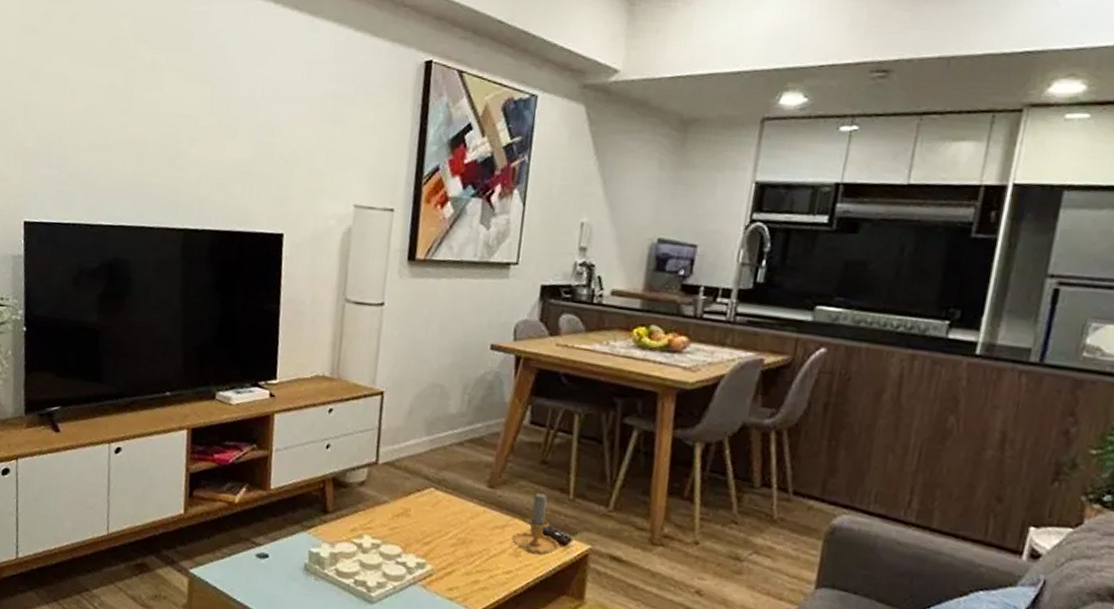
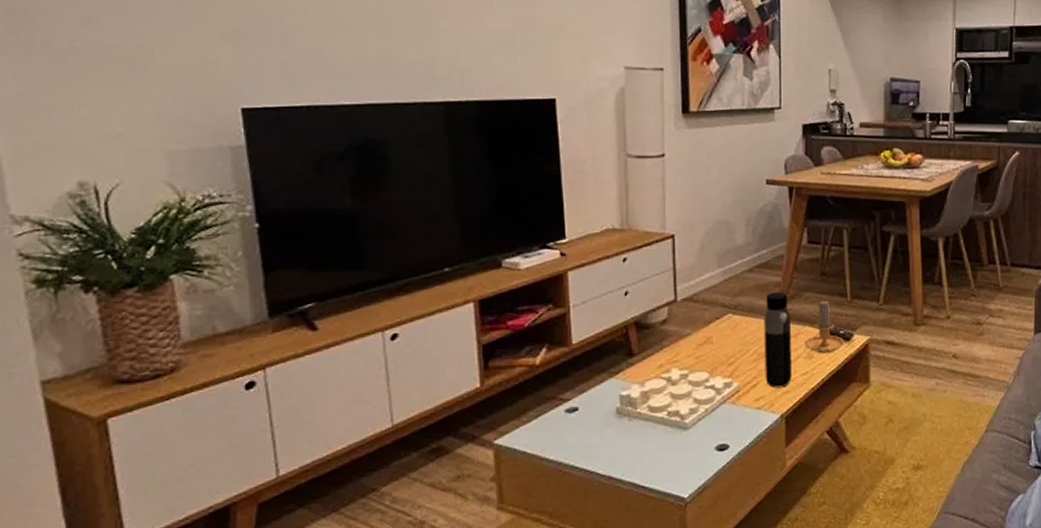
water bottle: none [462,473,500,583] -> present [764,292,792,388]

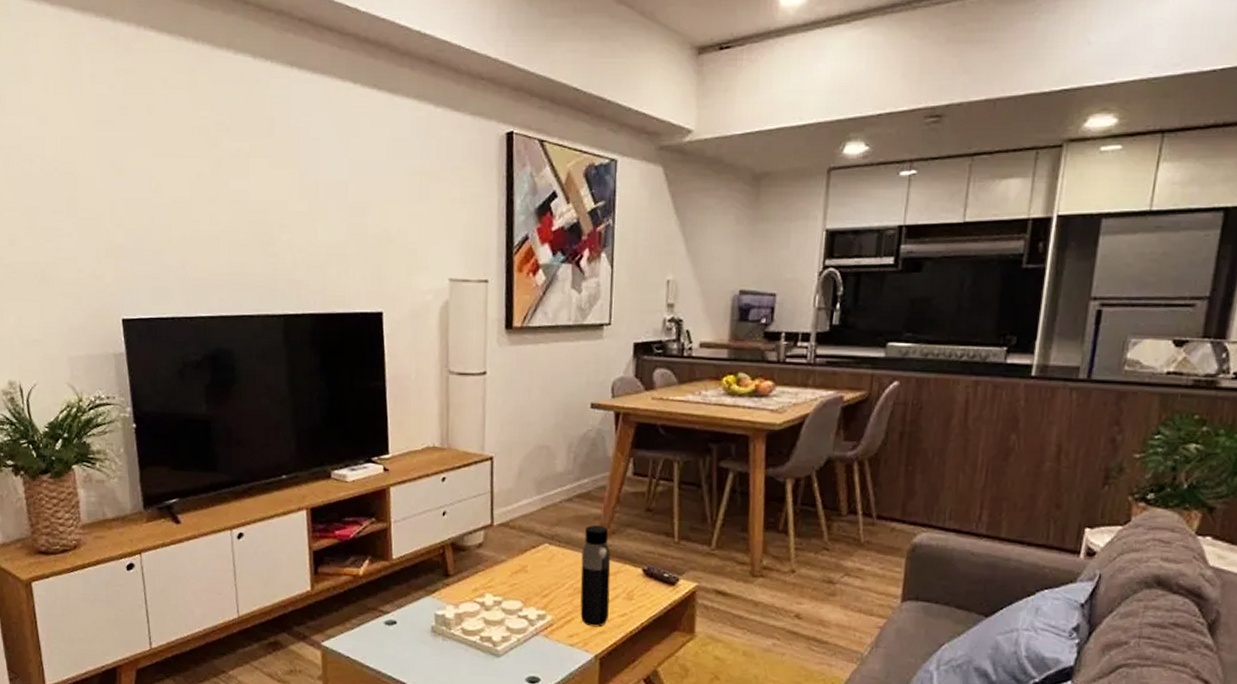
candle: present [805,299,845,354] -> none [624,537,669,597]

